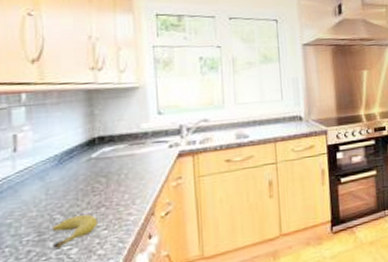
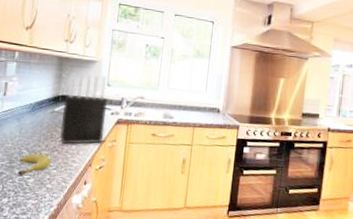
knife block: none [102,103,165,197] -> present [60,72,107,145]

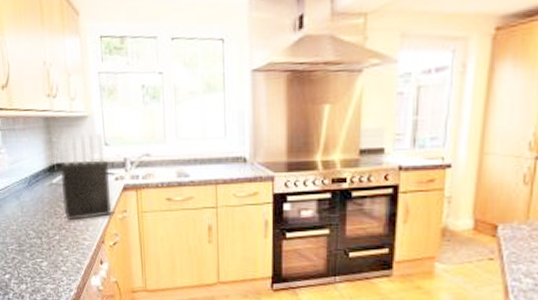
fruit: present [18,154,51,176] -> none [27,234,60,259]

